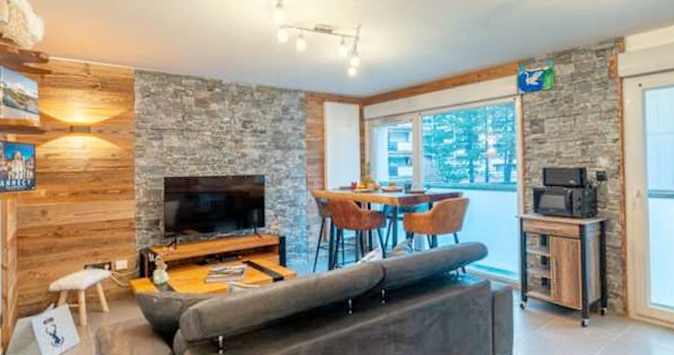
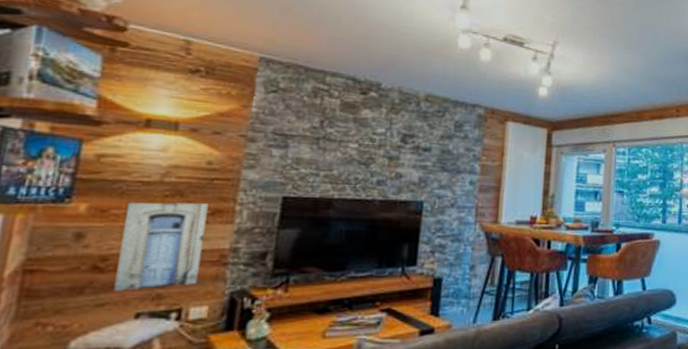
wall art: none [68,186,117,250] -> present [113,202,208,291]

